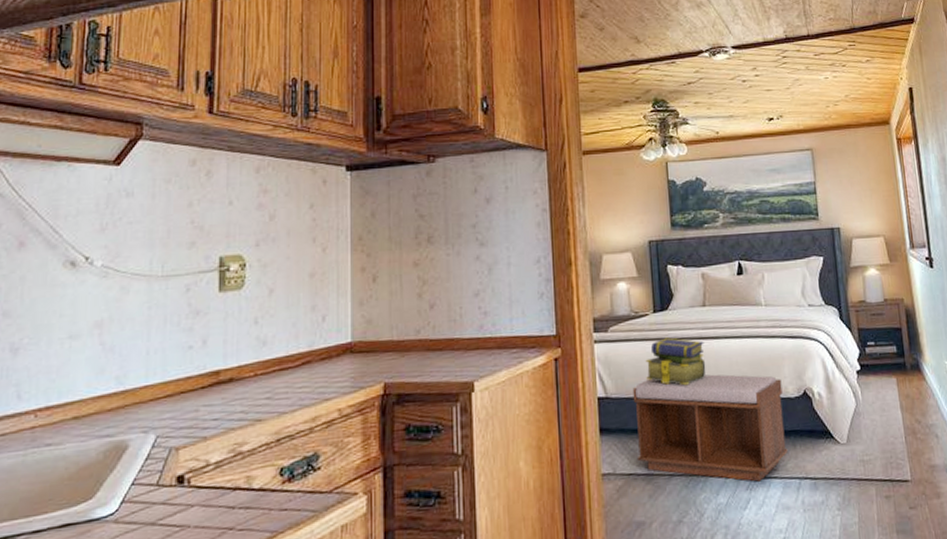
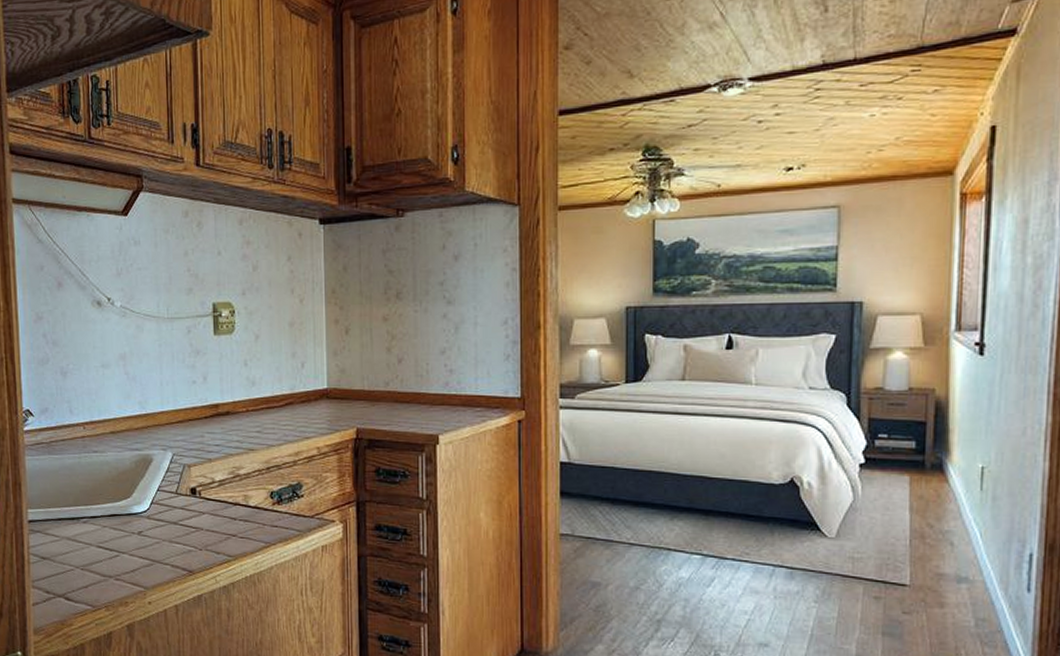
bench: present [632,374,788,482] -> none [596,449,765,563]
stack of books: present [645,337,706,386] -> none [613,410,680,460]

